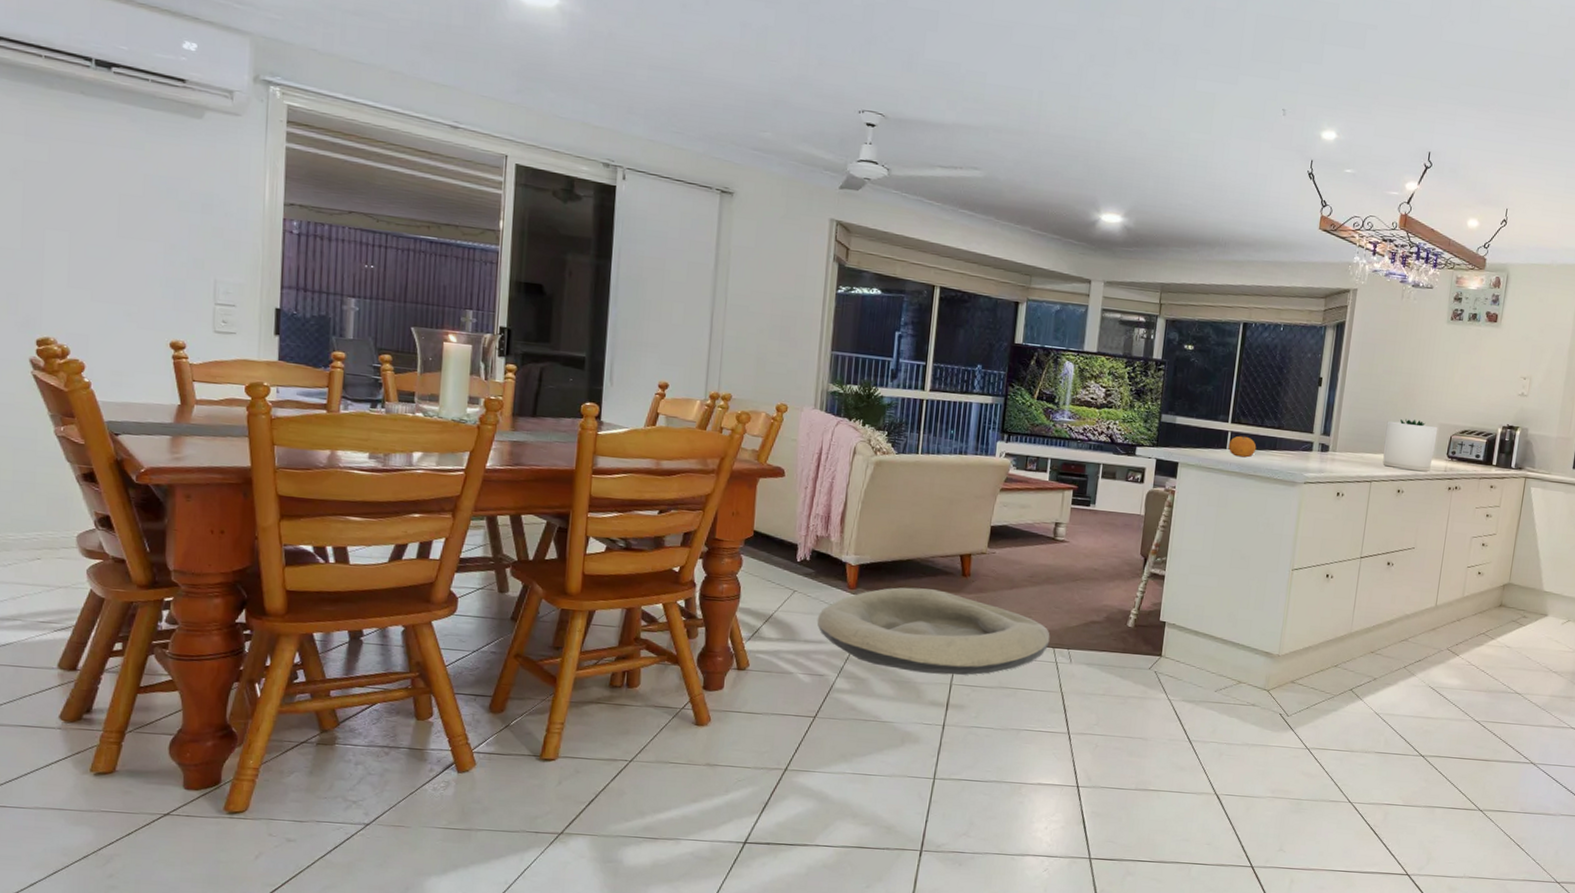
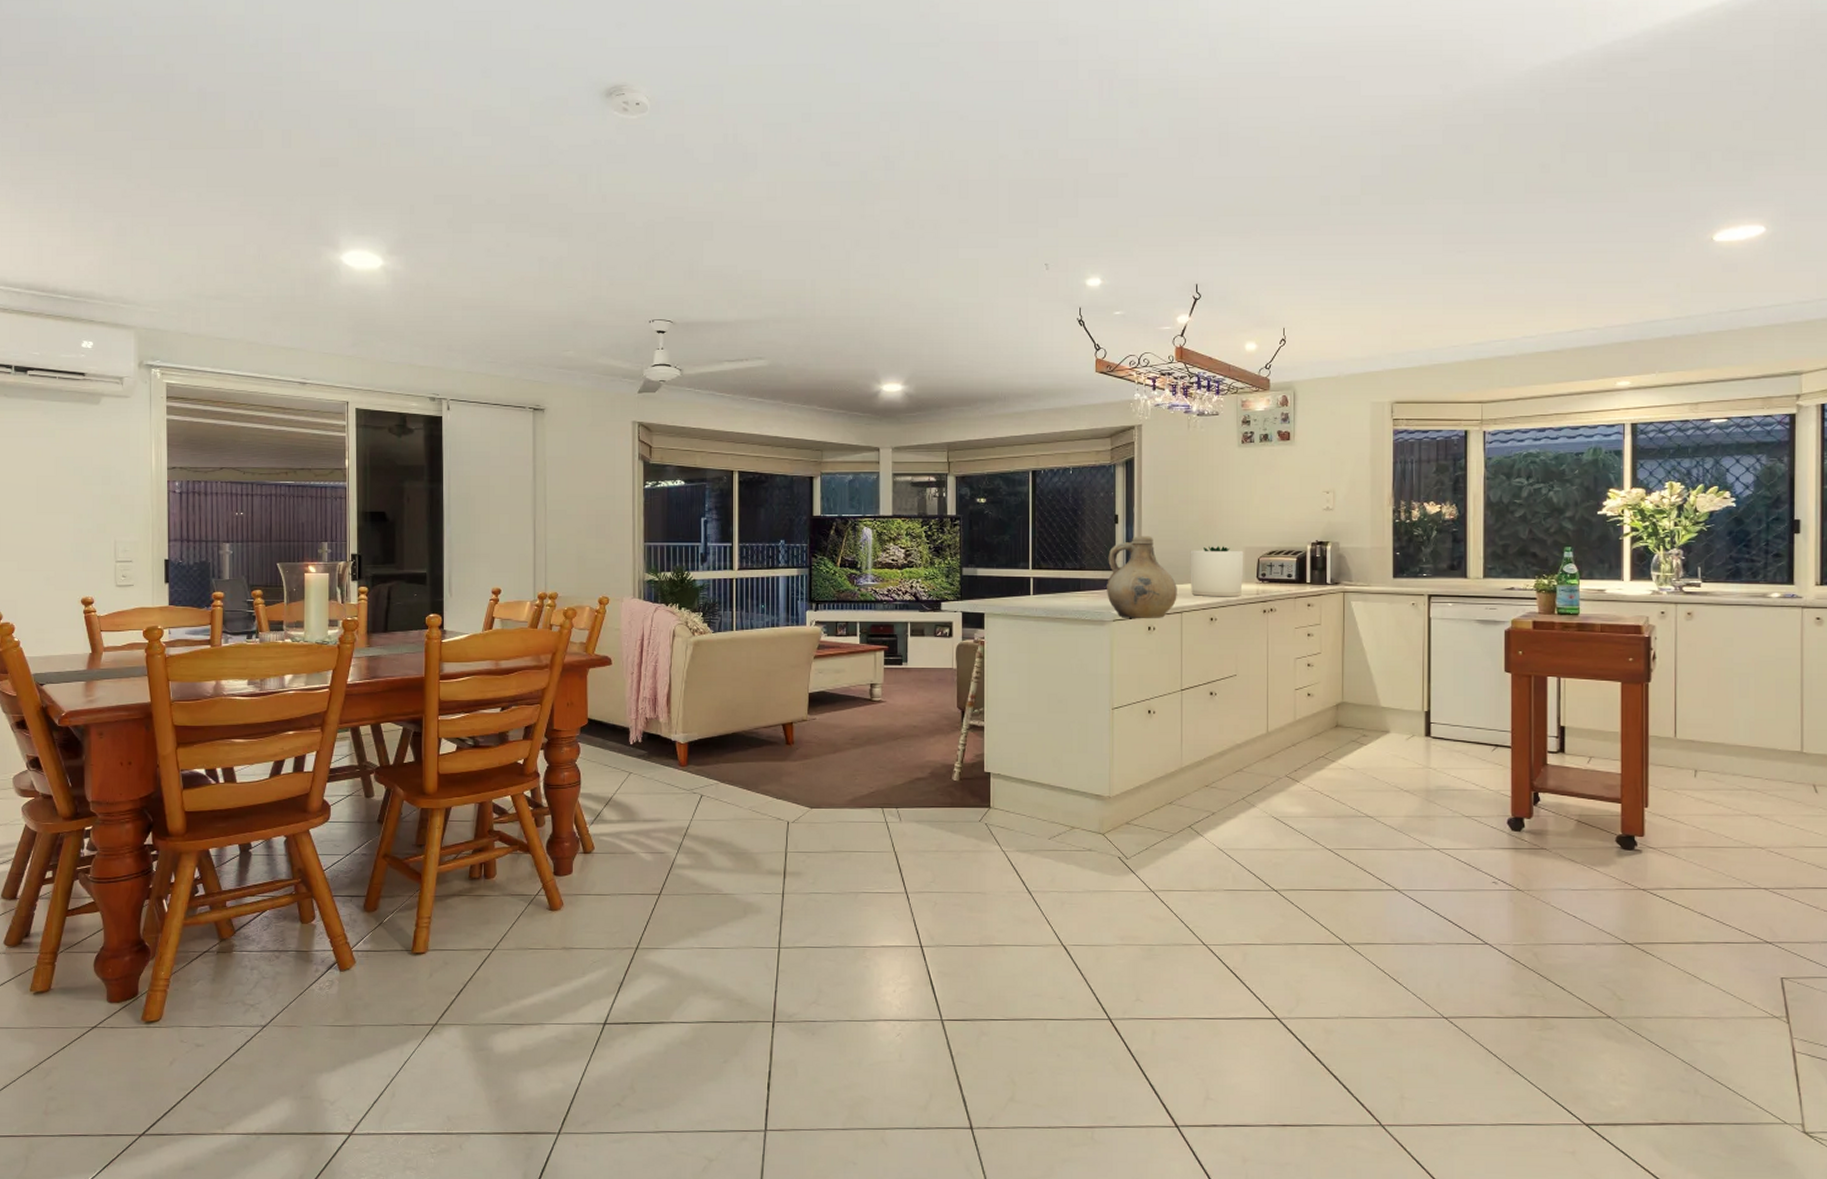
dog bed: present [817,587,1050,676] -> none [653,760,878,844]
fruit: present [1228,435,1257,458] -> none [1032,580,1060,602]
ceramic jug: none [1301,401,1370,486] -> present [1107,536,1177,619]

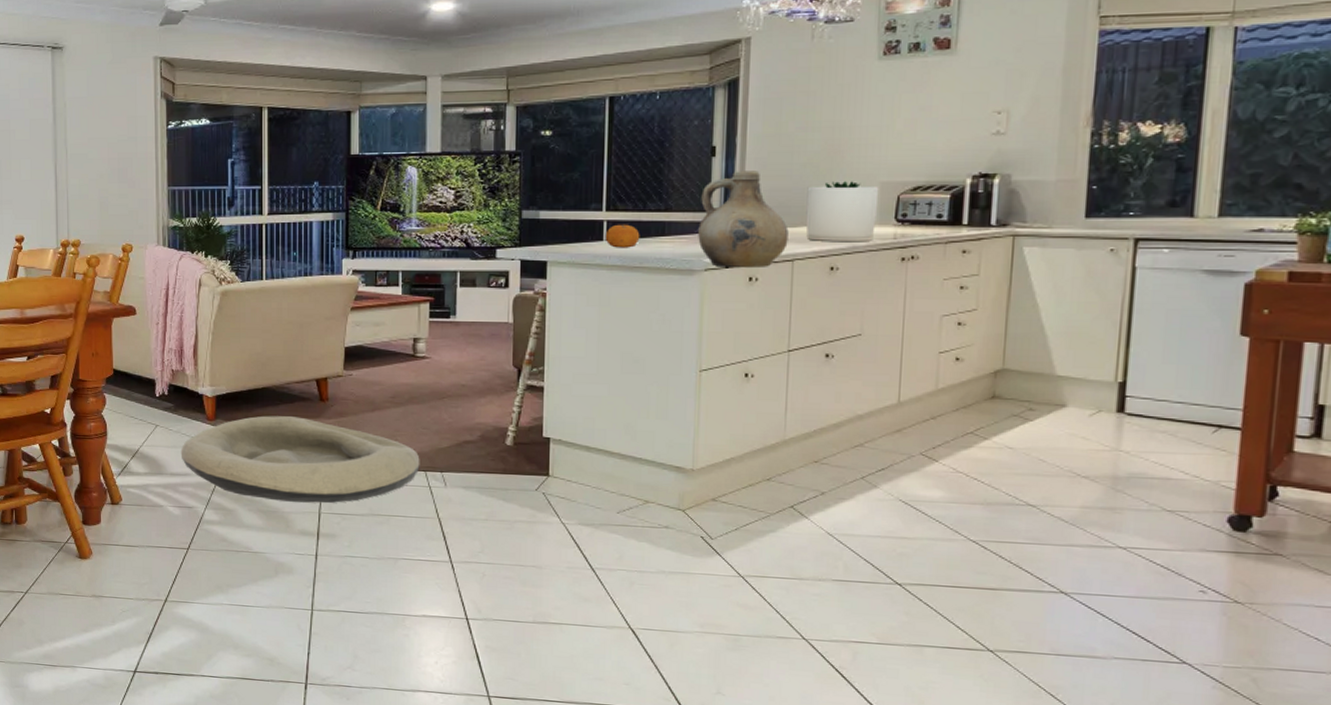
dog bed: none [653,760,878,844] -> present [180,415,420,504]
fruit: none [1032,580,1060,602] -> present [605,224,640,248]

